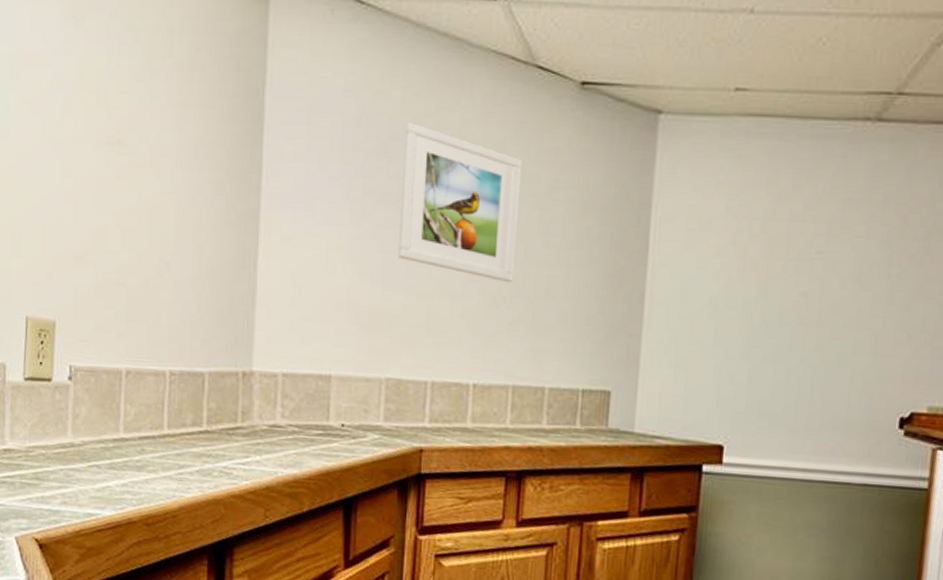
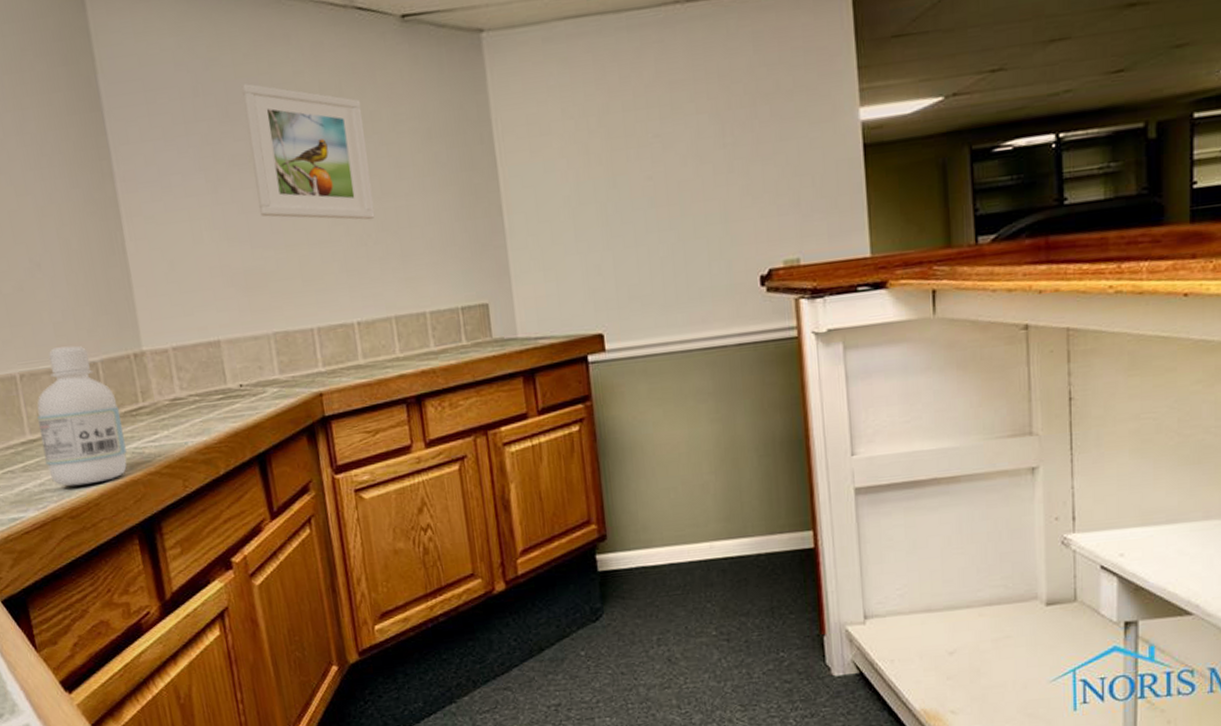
bottle: none [133,351,217,495] -> present [37,345,127,487]

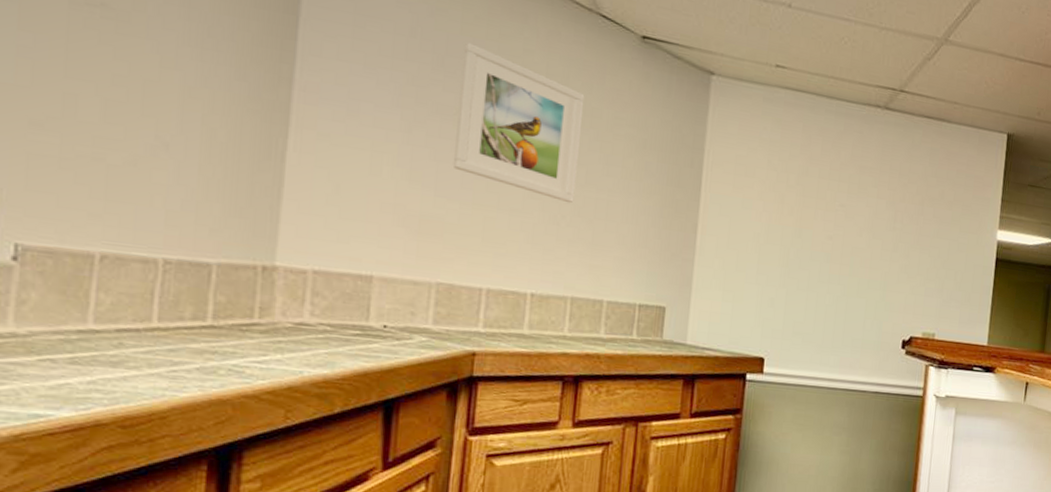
bottle: present [37,345,127,487] -> none [105,236,226,394]

